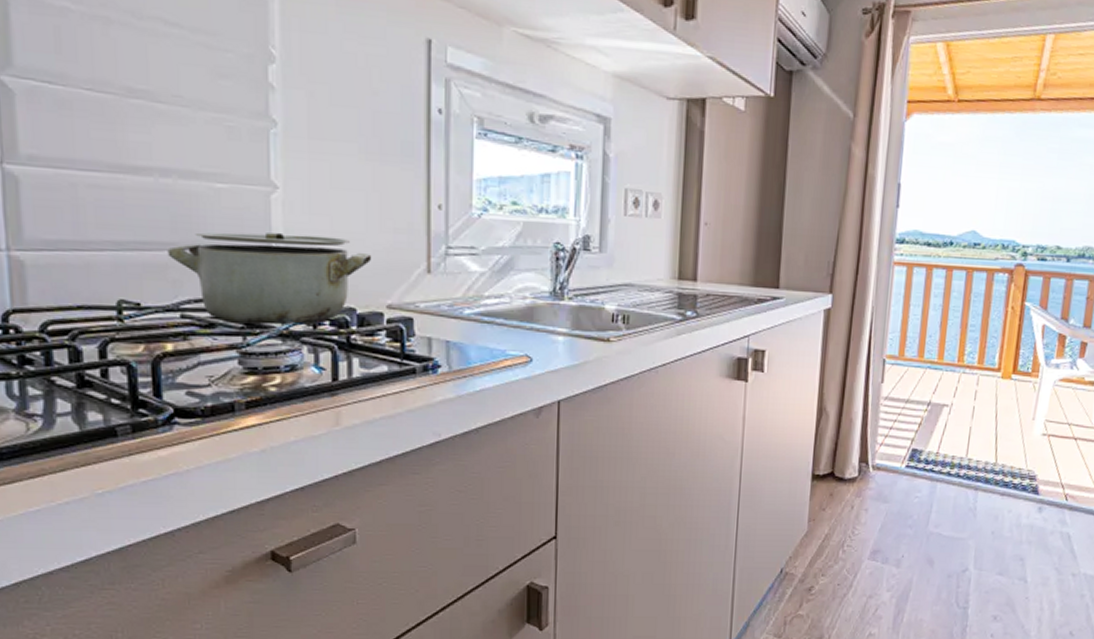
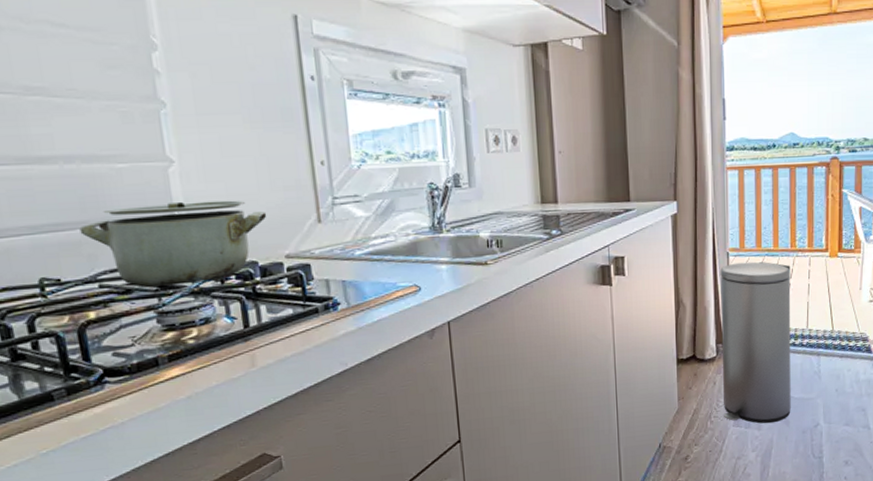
pedal bin: none [859,372,955,560] -> present [720,261,791,424]

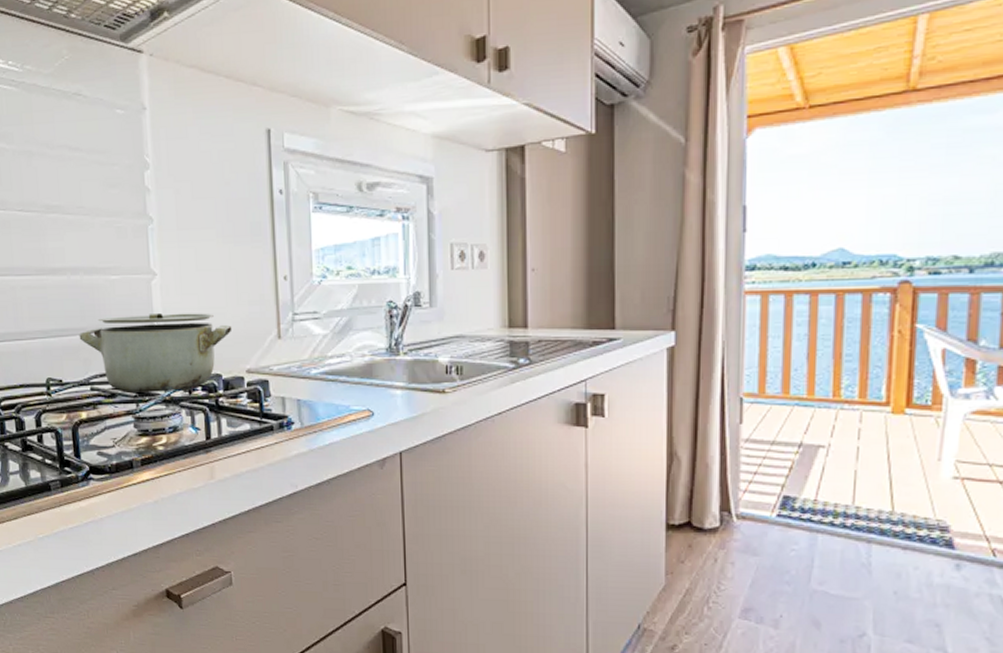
pedal bin: present [720,261,791,424] -> none [727,411,831,622]

